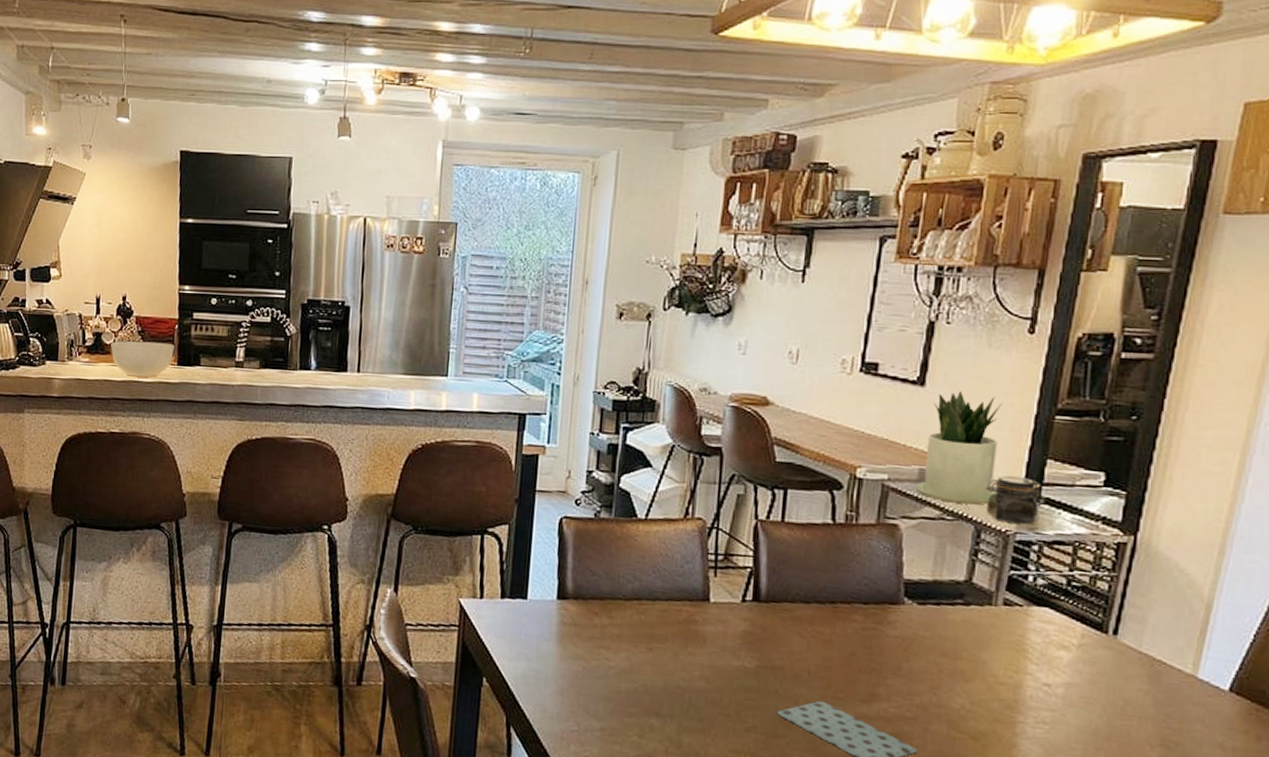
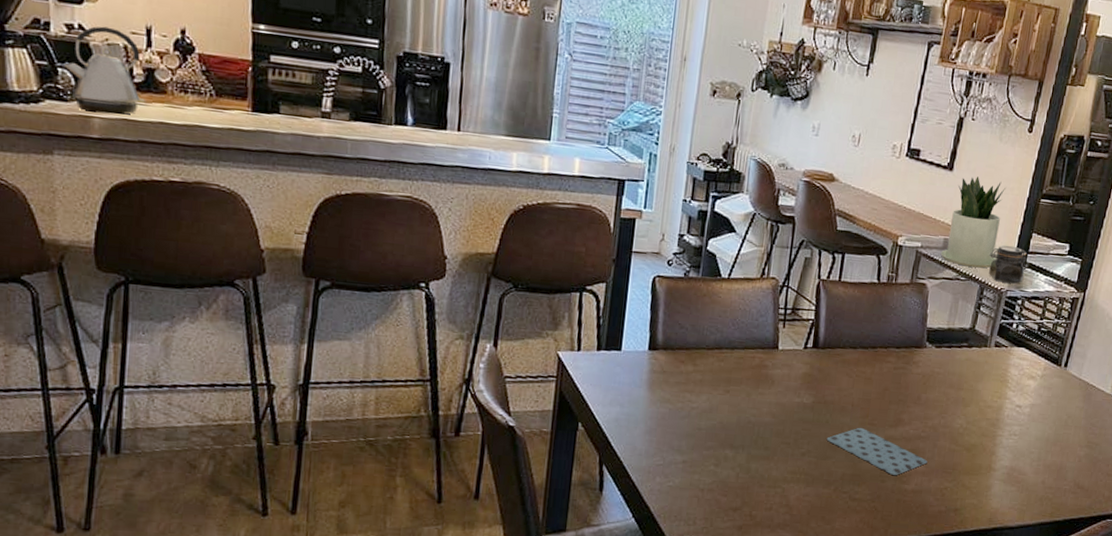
kettle: none [34,299,94,375] -> present [63,26,145,115]
bowl: present [111,341,175,378] -> none [167,79,248,124]

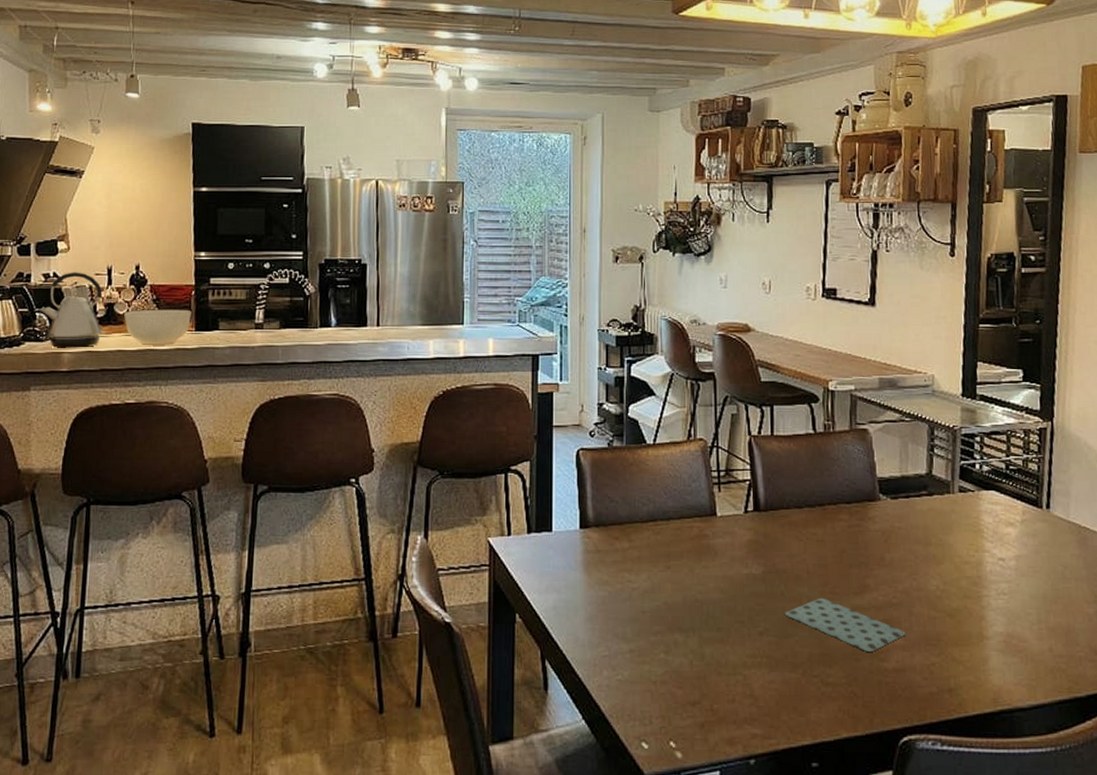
bowl: none [167,79,248,124] -> present [124,309,192,346]
planter: present [940,176,1006,268] -> none [877,309,942,406]
jar: present [989,245,1027,284] -> none [933,378,979,419]

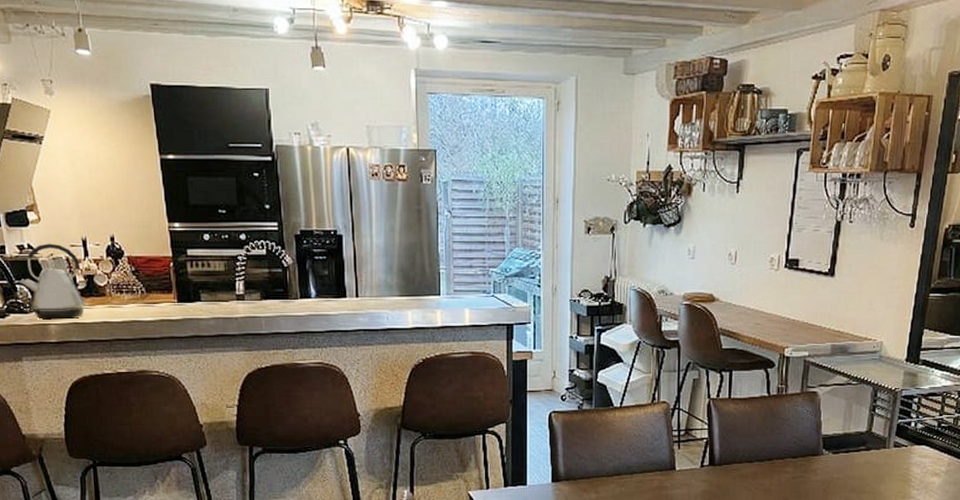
bowl: present [124,309,192,346] -> none [105,281,172,318]

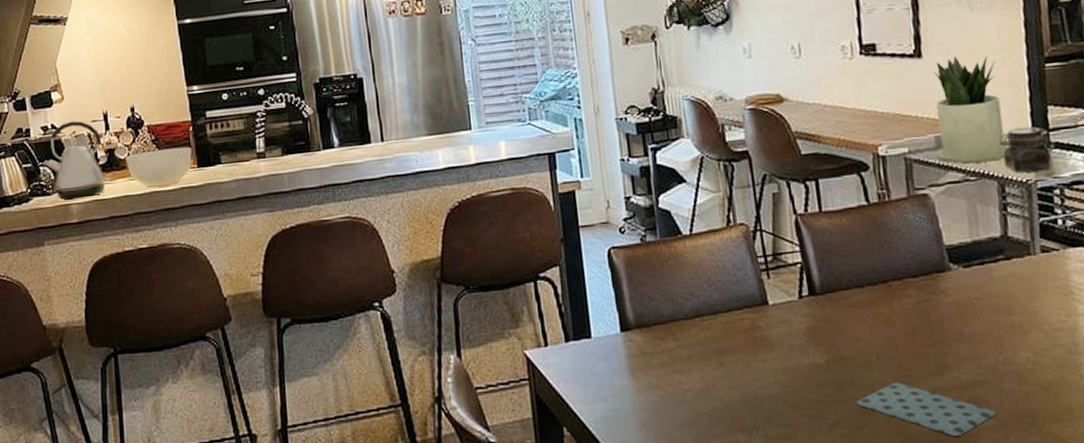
bowl: none [105,281,172,318] -> present [125,146,192,188]
planter: none [829,279,891,370] -> present [934,56,1010,164]
jar: none [880,344,921,382] -> present [998,126,1054,173]

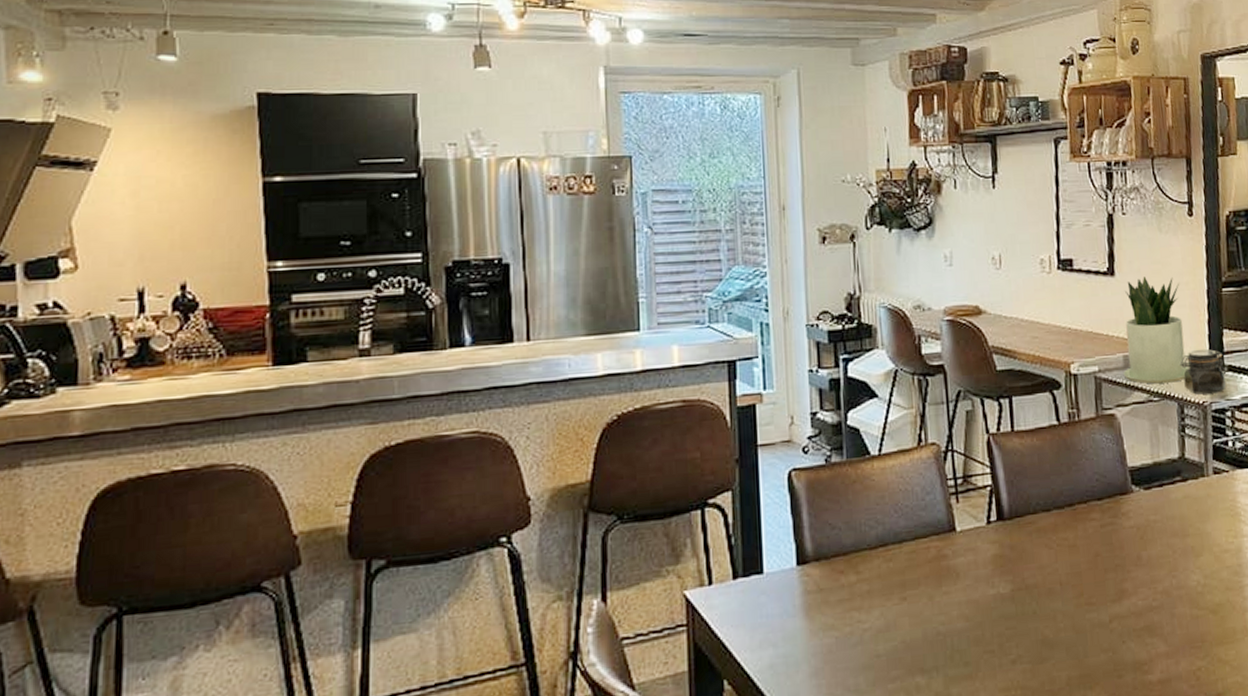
kettle: present [44,121,110,200] -> none [34,298,138,405]
bowl: present [125,146,192,188] -> none [165,338,266,391]
placemat: present [856,382,997,438] -> none [1038,610,1169,667]

